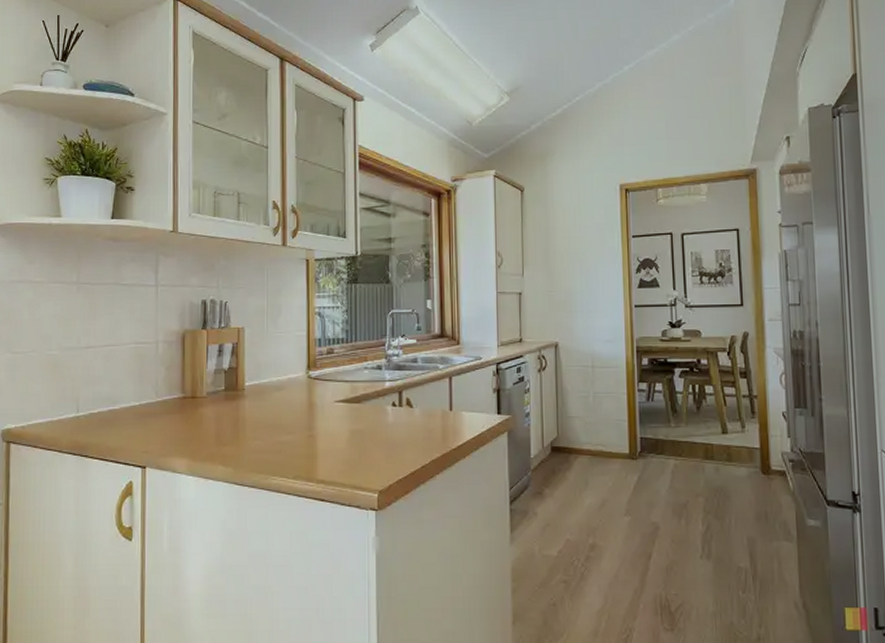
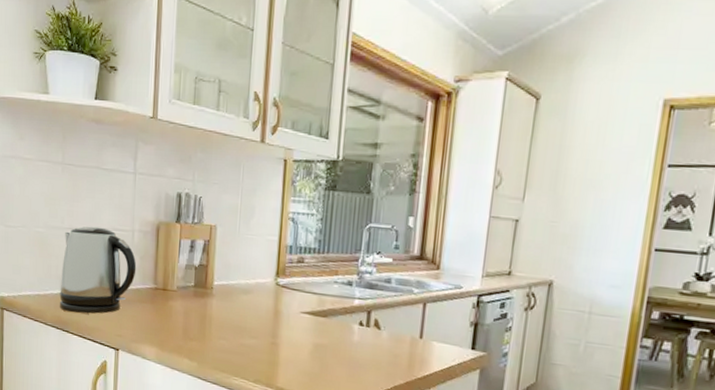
kettle: none [76,342,162,435] -> present [59,226,137,314]

